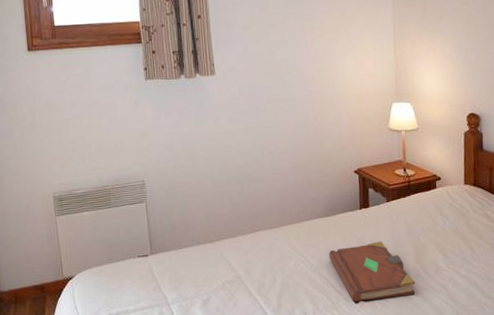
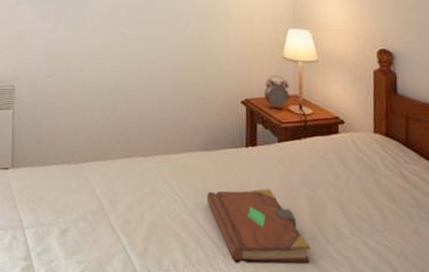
alarm clock: none [373,145,395,174] -> present [264,76,290,110]

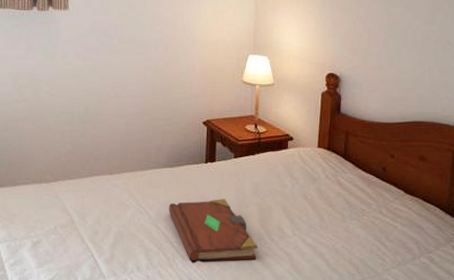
alarm clock: present [264,76,290,110] -> none [224,98,247,129]

